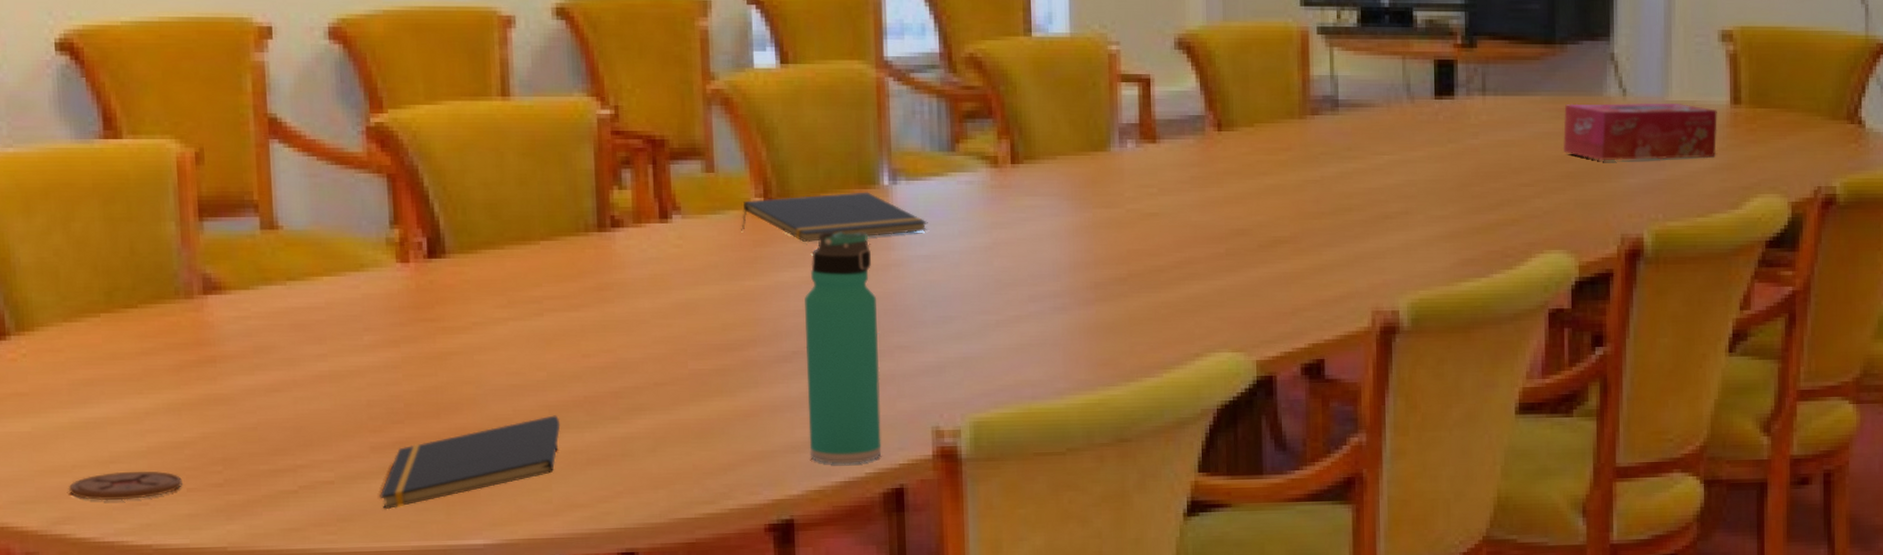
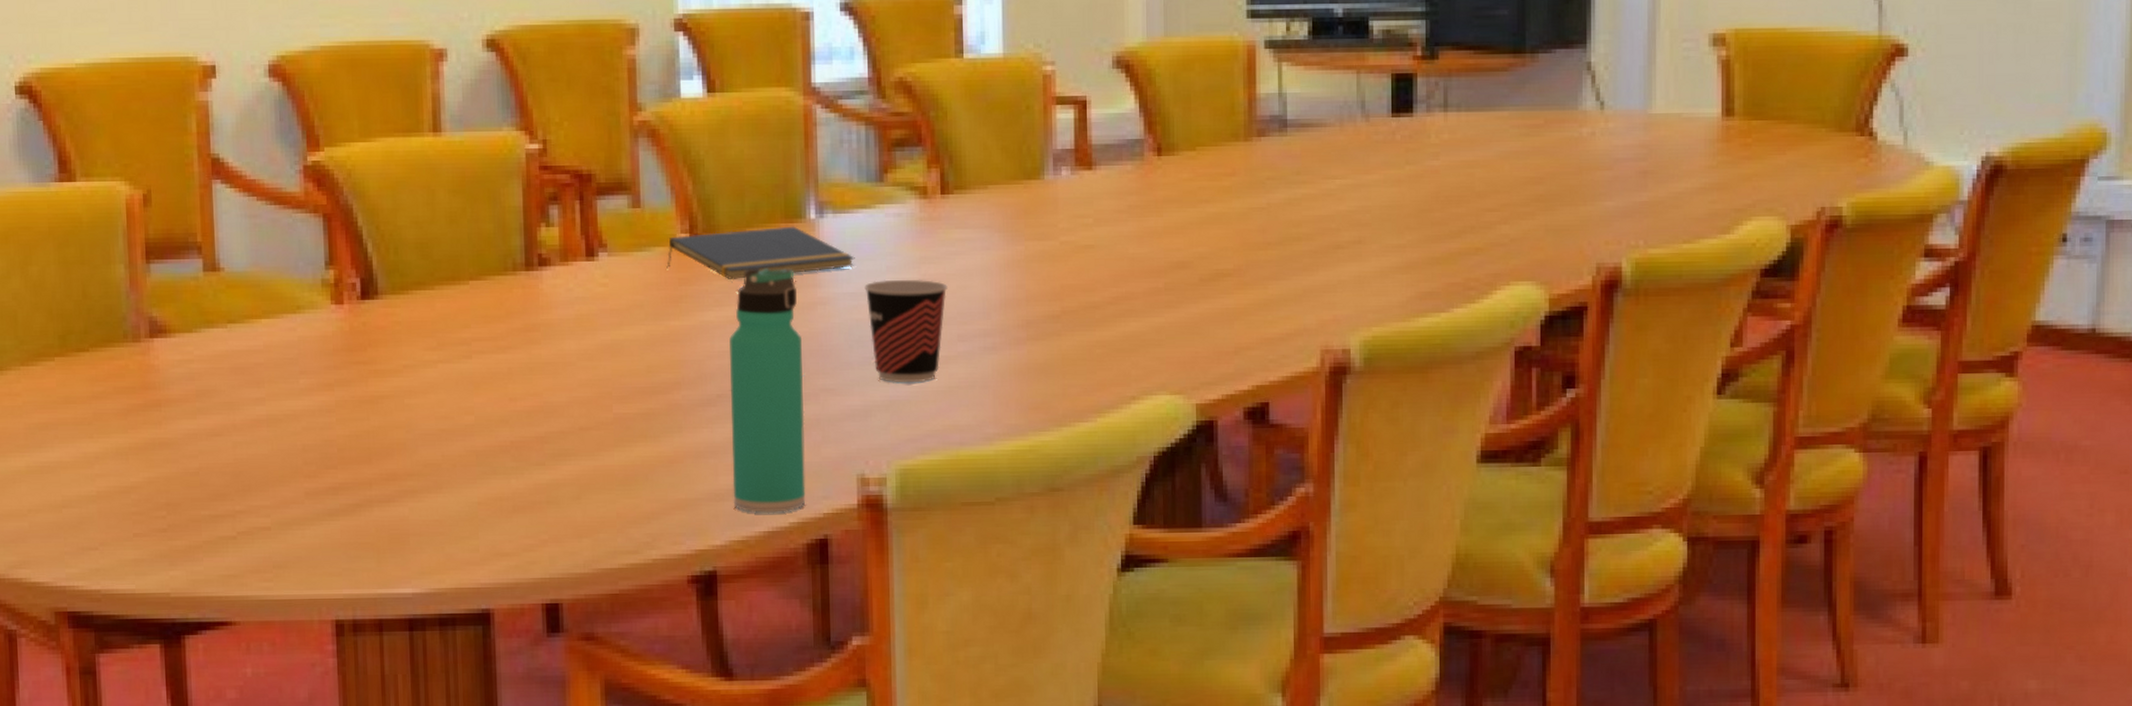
coaster: present [68,471,184,501] -> none [24,515,130,545]
notepad: present [380,415,561,510] -> none [314,461,488,557]
cup: none [937,243,1019,341] -> present [864,279,948,384]
tissue box: present [1563,103,1717,161] -> none [1532,116,1707,182]

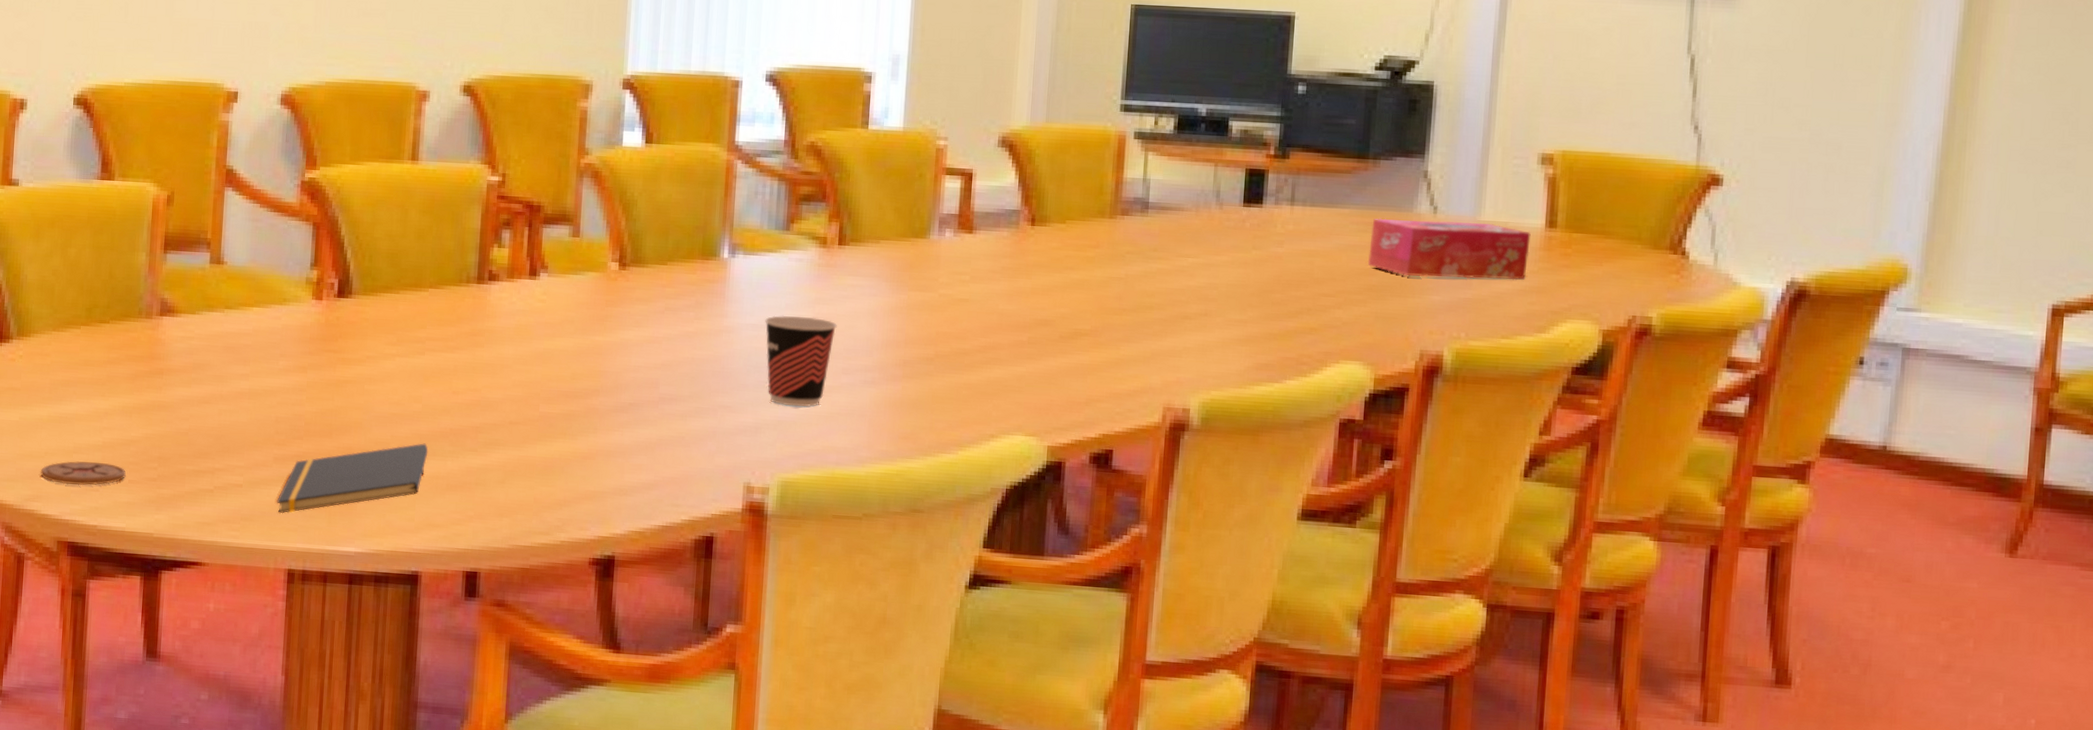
coaster: none [24,515,130,545] -> present [40,461,127,486]
notepad: none [314,461,488,557] -> present [276,443,428,514]
notepad: present [666,226,855,280] -> none [597,262,759,306]
thermos bottle: present [729,268,806,513] -> none [634,296,707,510]
tissue box: none [1532,116,1707,182] -> present [1367,218,1531,280]

